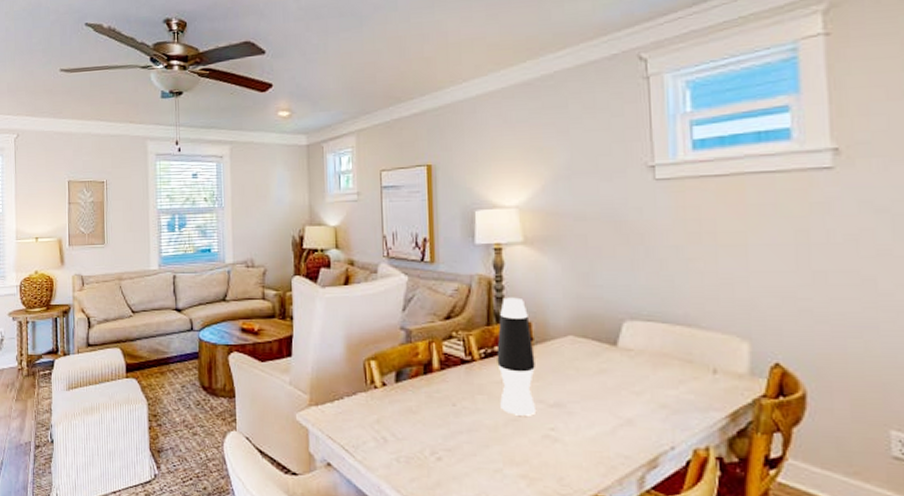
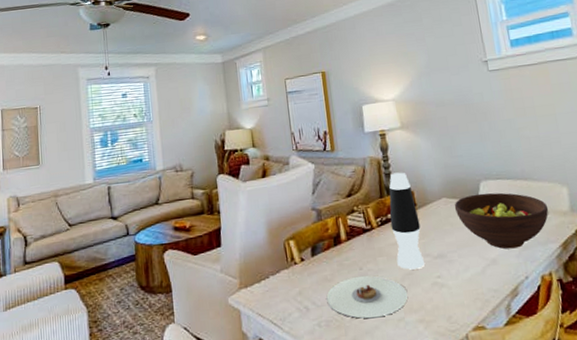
plate: none [409,413,510,464] -> present [326,275,408,319]
fruit bowl: none [583,336,717,410] -> present [454,192,549,249]

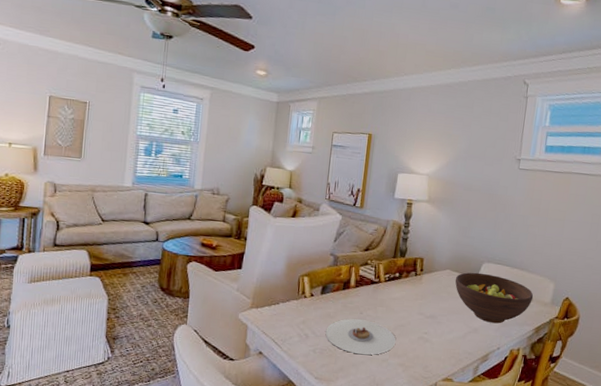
vase: present [389,172,424,270] -> none [393,239,423,323]

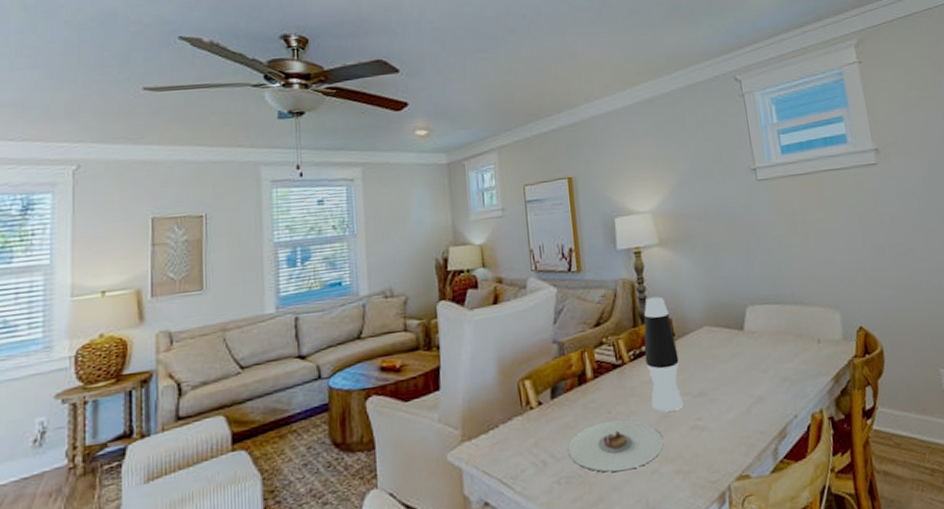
vase: none [393,239,423,323] -> present [643,296,683,412]
fruit bowl: present [455,272,534,324] -> none [717,319,820,384]

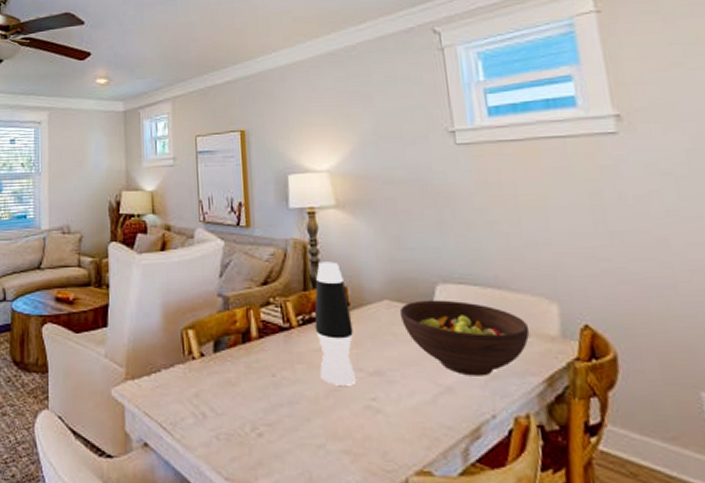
plate: present [567,419,664,472] -> none [228,385,332,440]
fruit bowl: none [717,319,820,384] -> present [399,300,530,376]

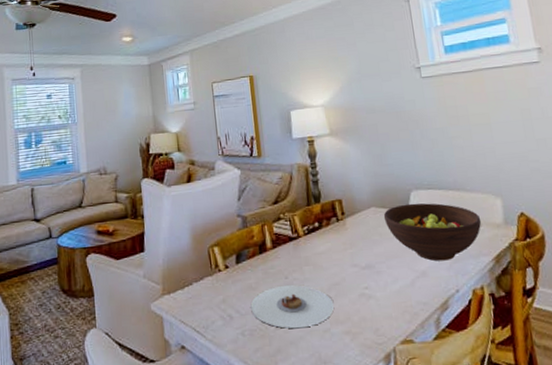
plate: none [228,385,332,440] -> present [250,285,334,329]
vase: present [314,261,356,386] -> none [316,180,352,280]

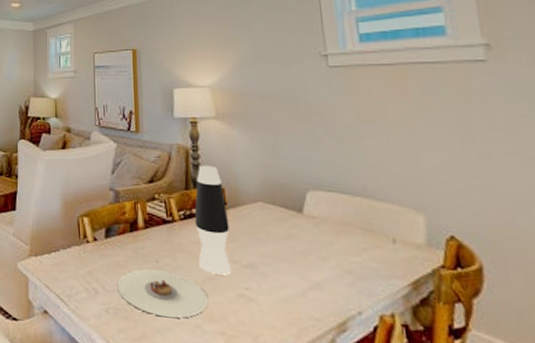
vase: none [316,180,352,280] -> present [194,165,231,275]
fruit bowl: present [383,203,482,261] -> none [272,204,396,276]

